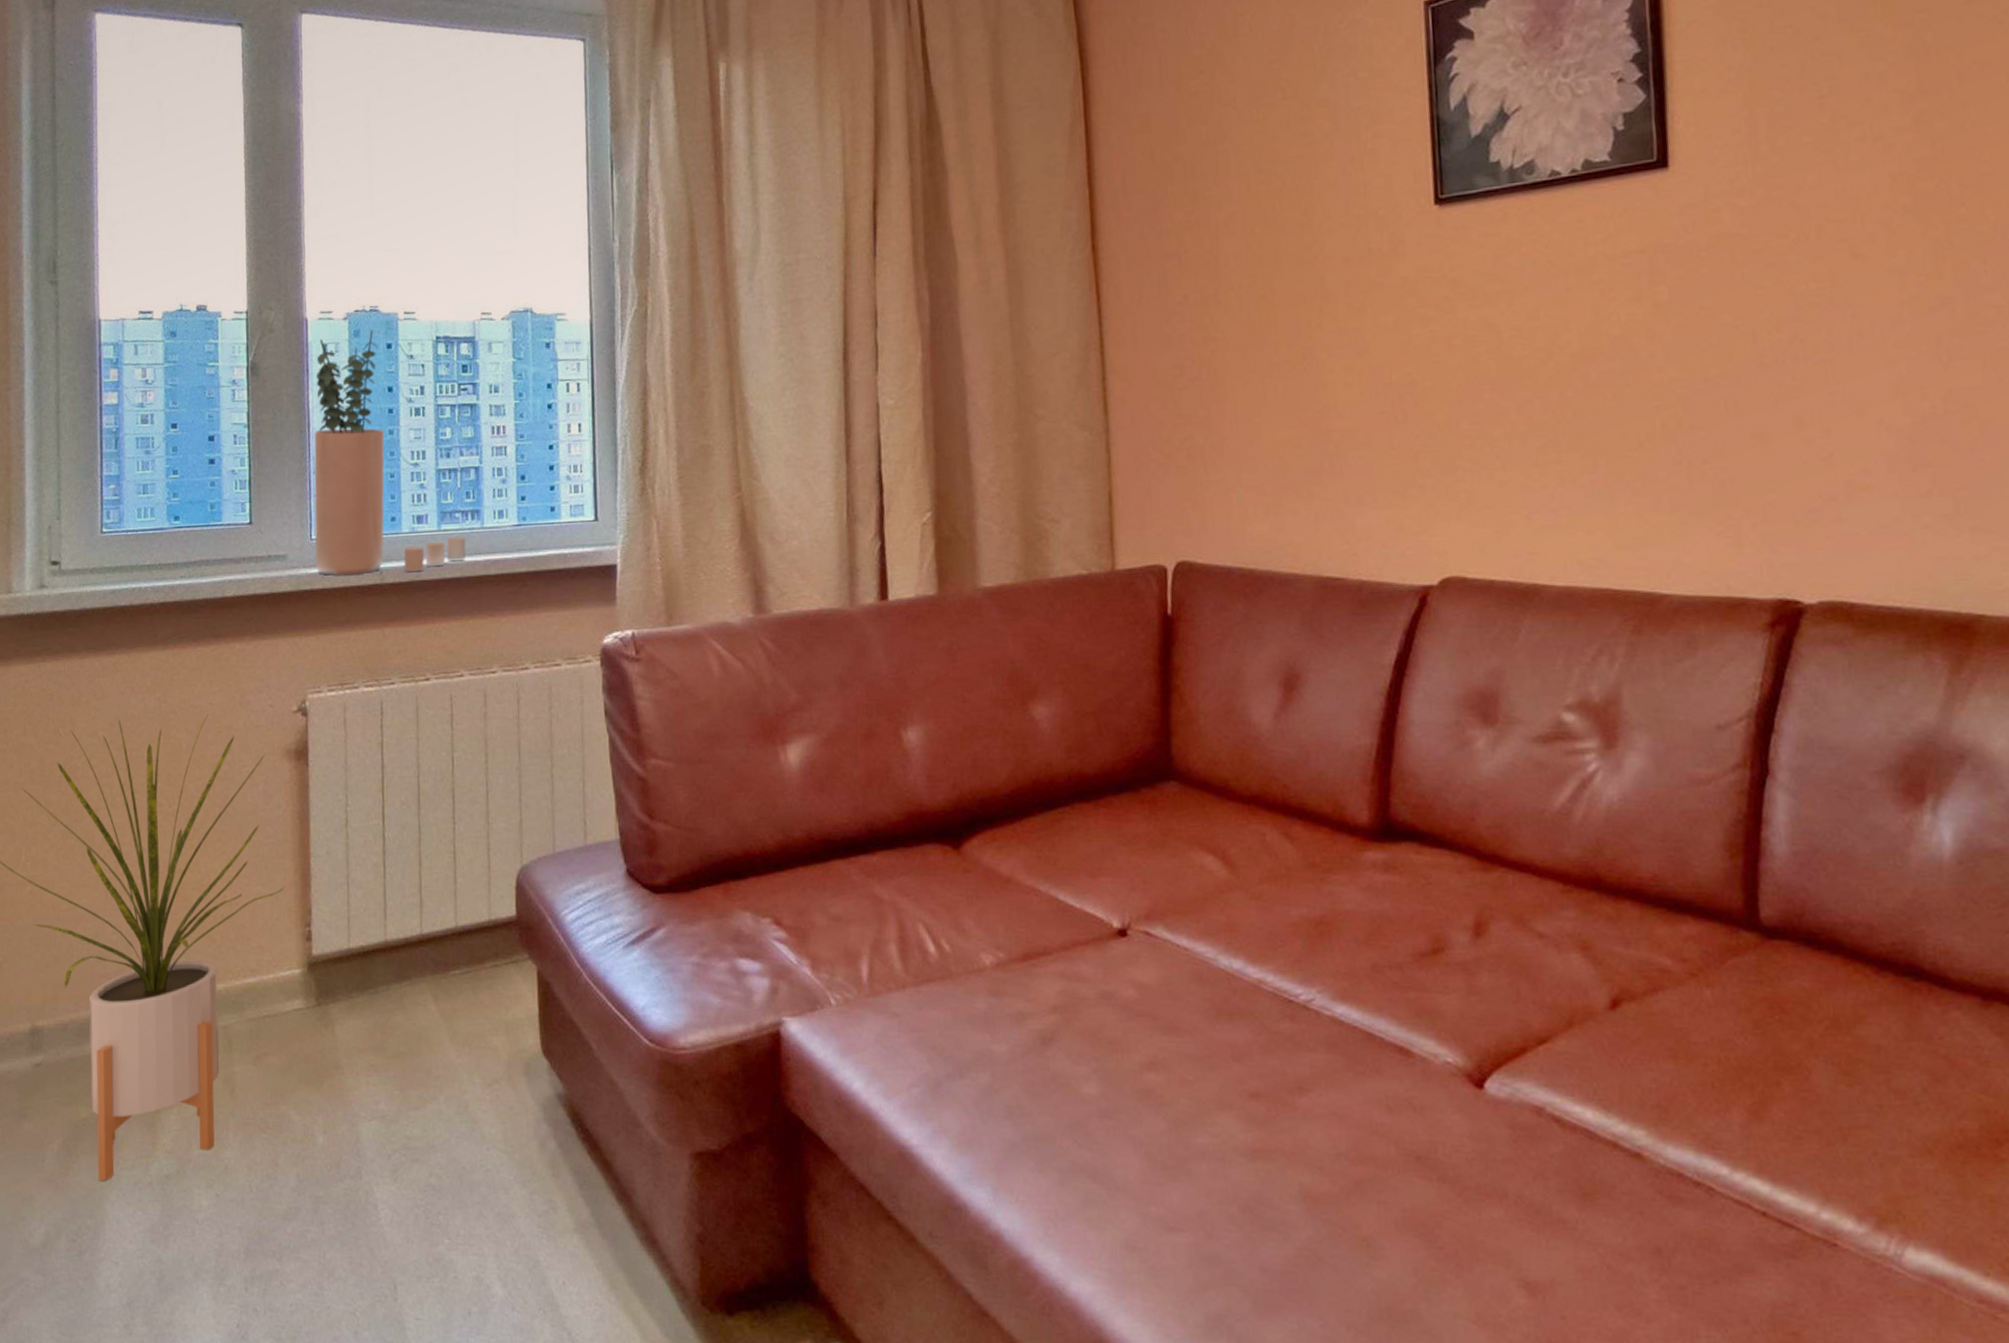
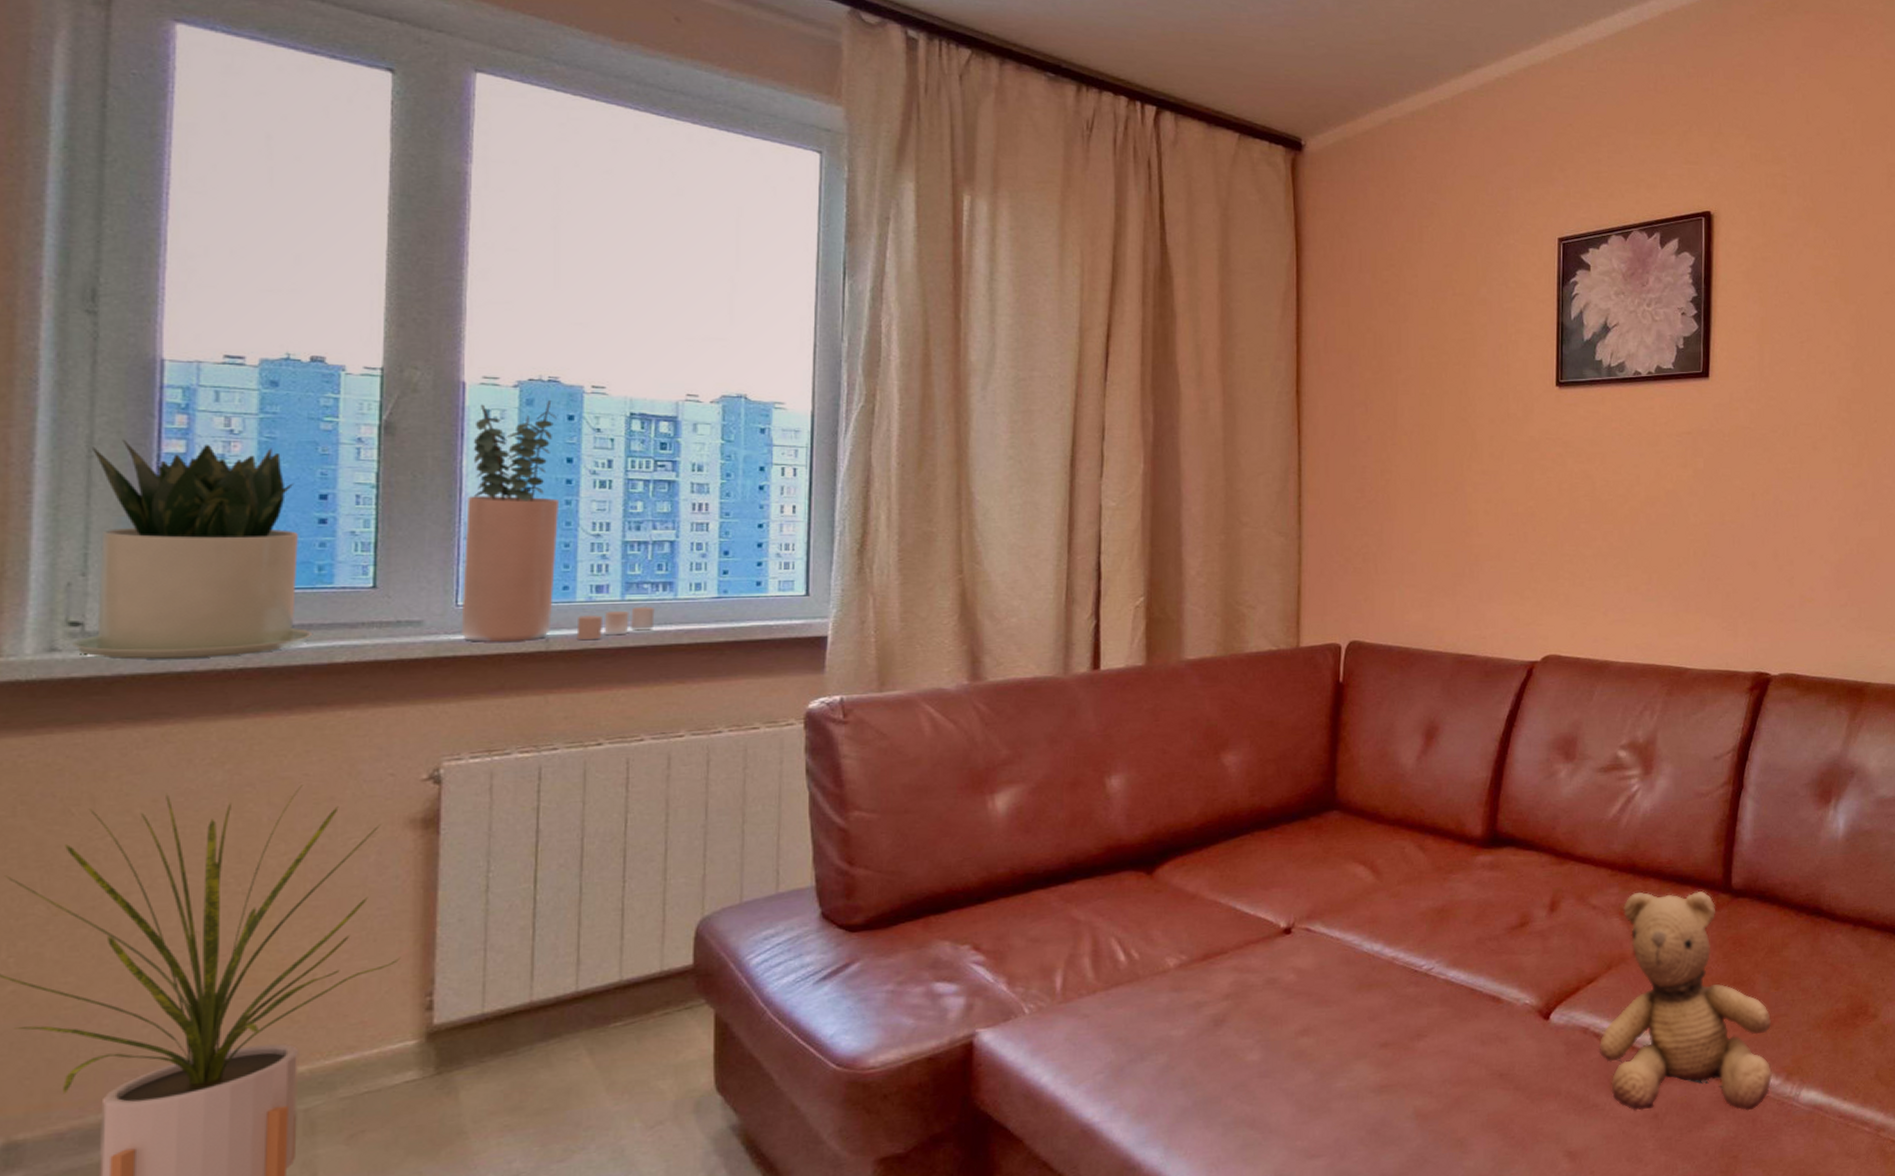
planter: none [53,394,210,595] -> present [71,439,313,660]
teddy bear: none [1561,918,1852,1267] -> present [1599,891,1773,1111]

